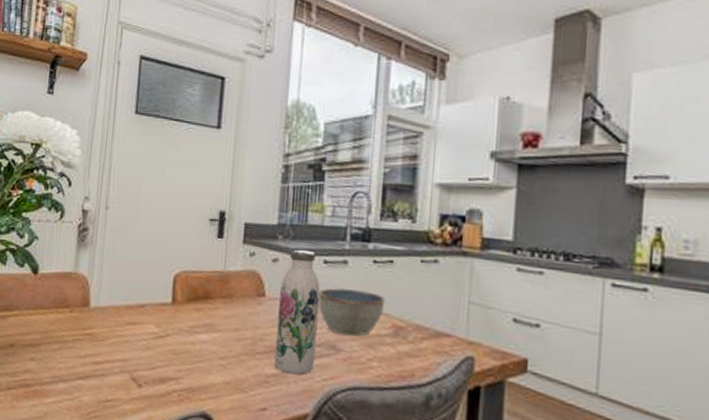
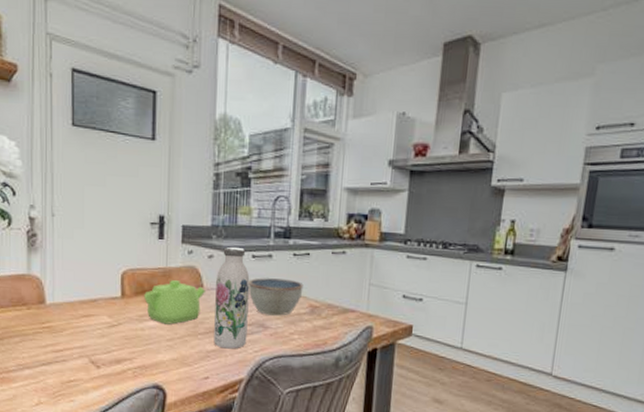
teapot: none [197,286,267,340] -> present [144,280,205,325]

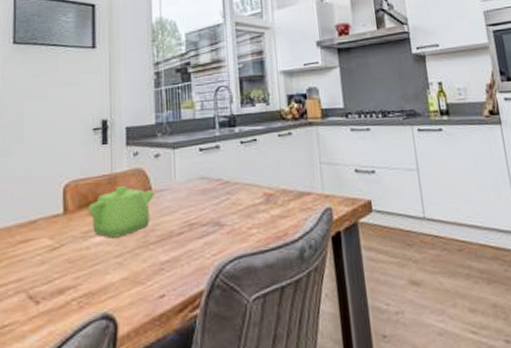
water bottle: present [214,246,250,349] -> none [164,142,203,257]
bowl: present [248,278,304,316] -> none [198,169,255,211]

